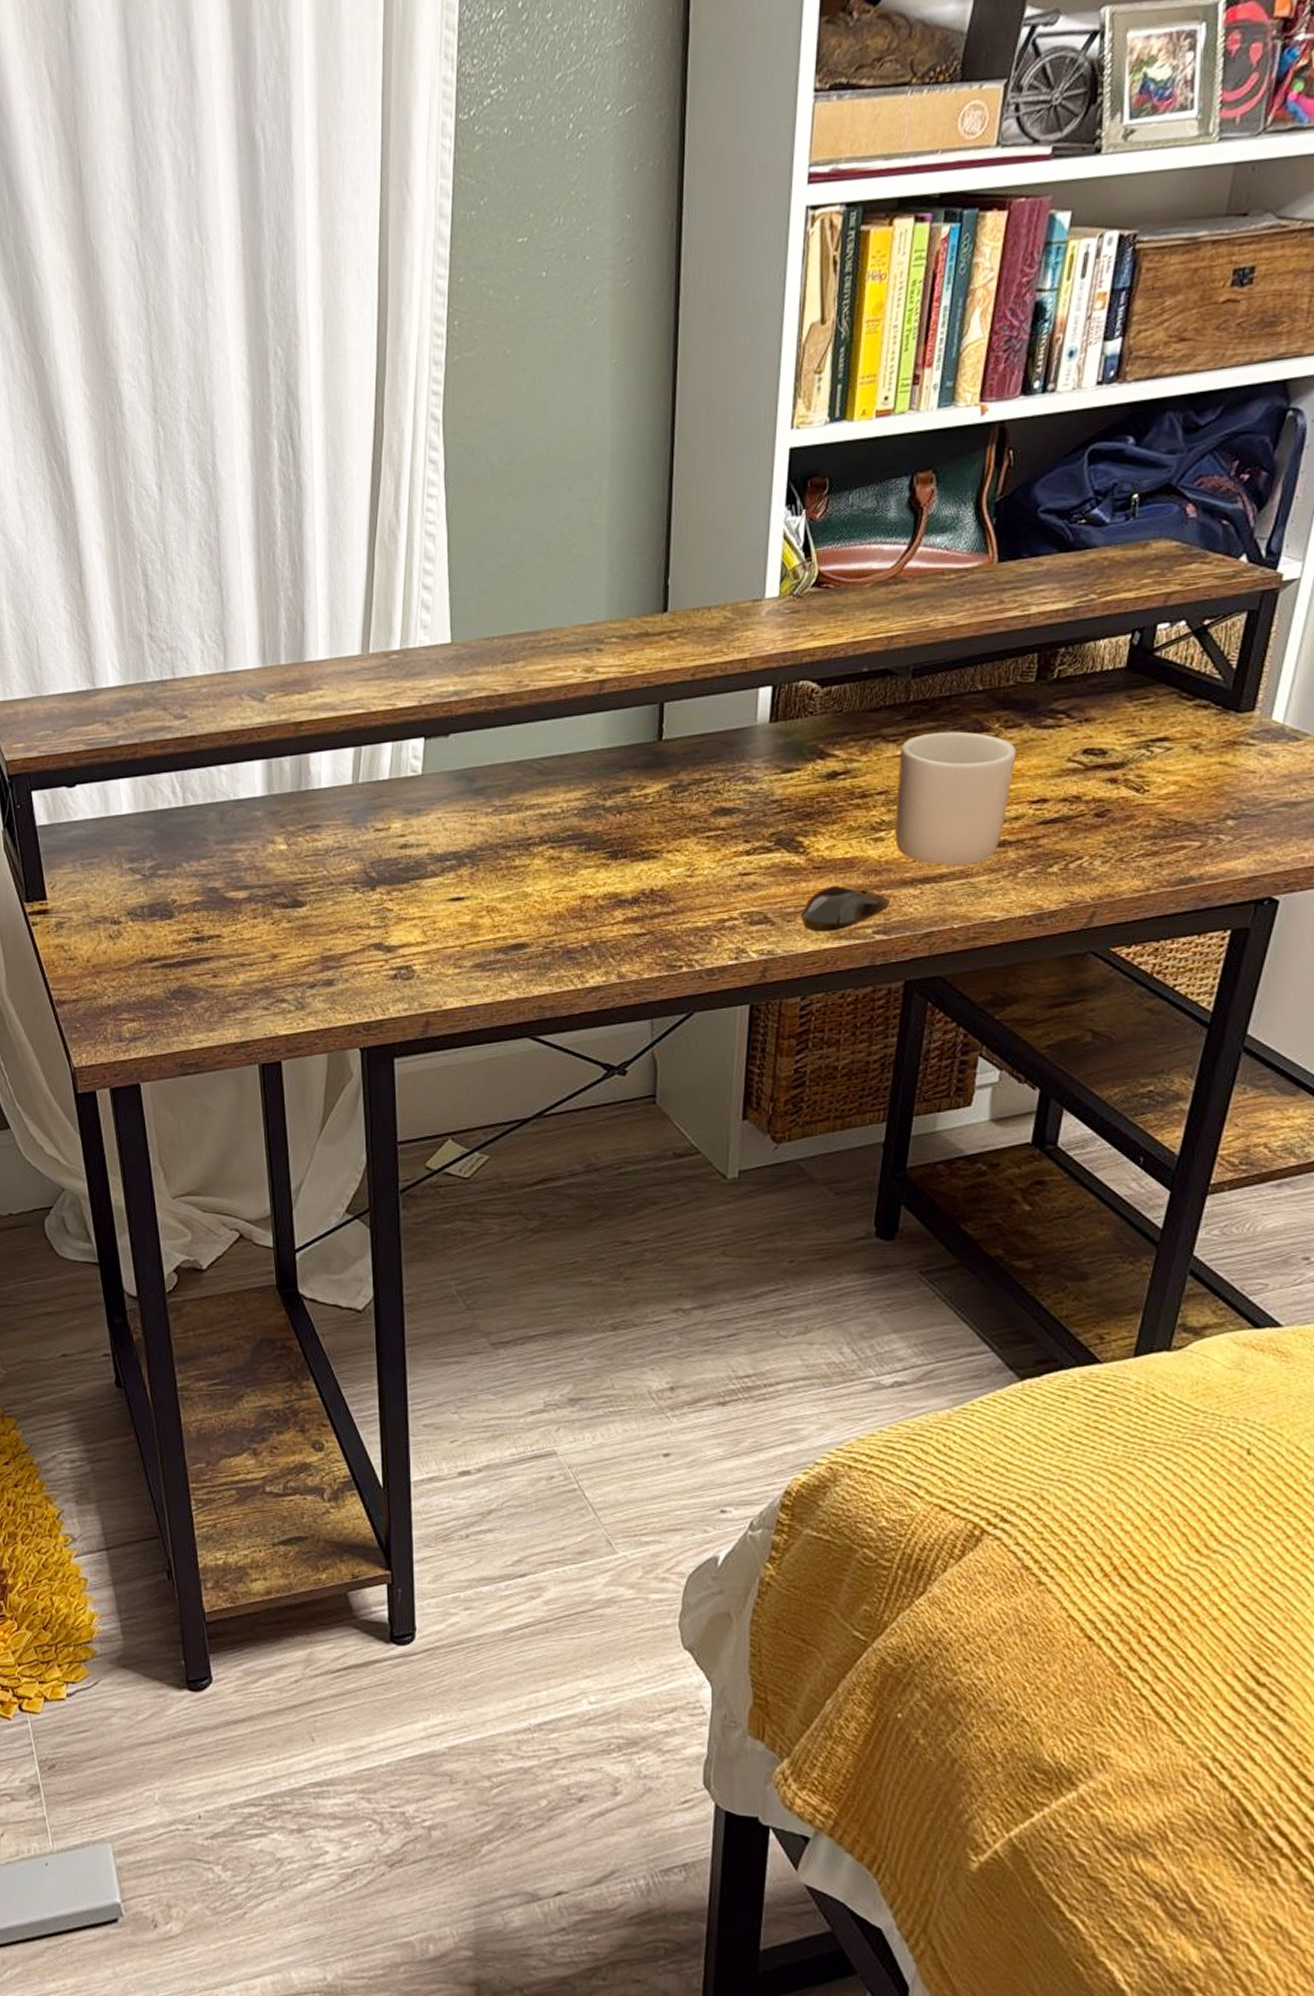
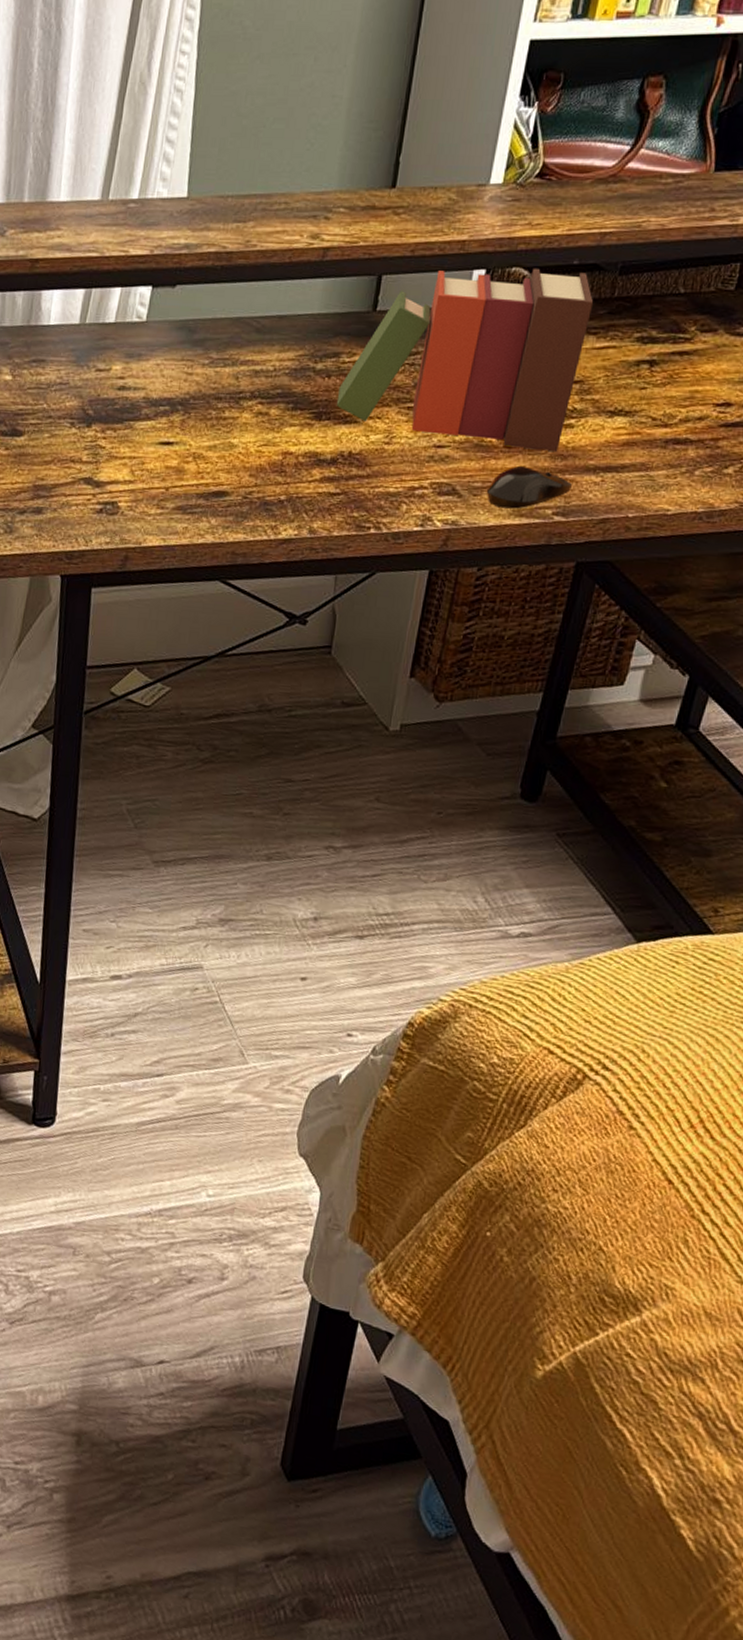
books: none [631,679,889,868] -> present [336,268,594,451]
mug: present [895,731,1016,866] -> none [584,329,708,459]

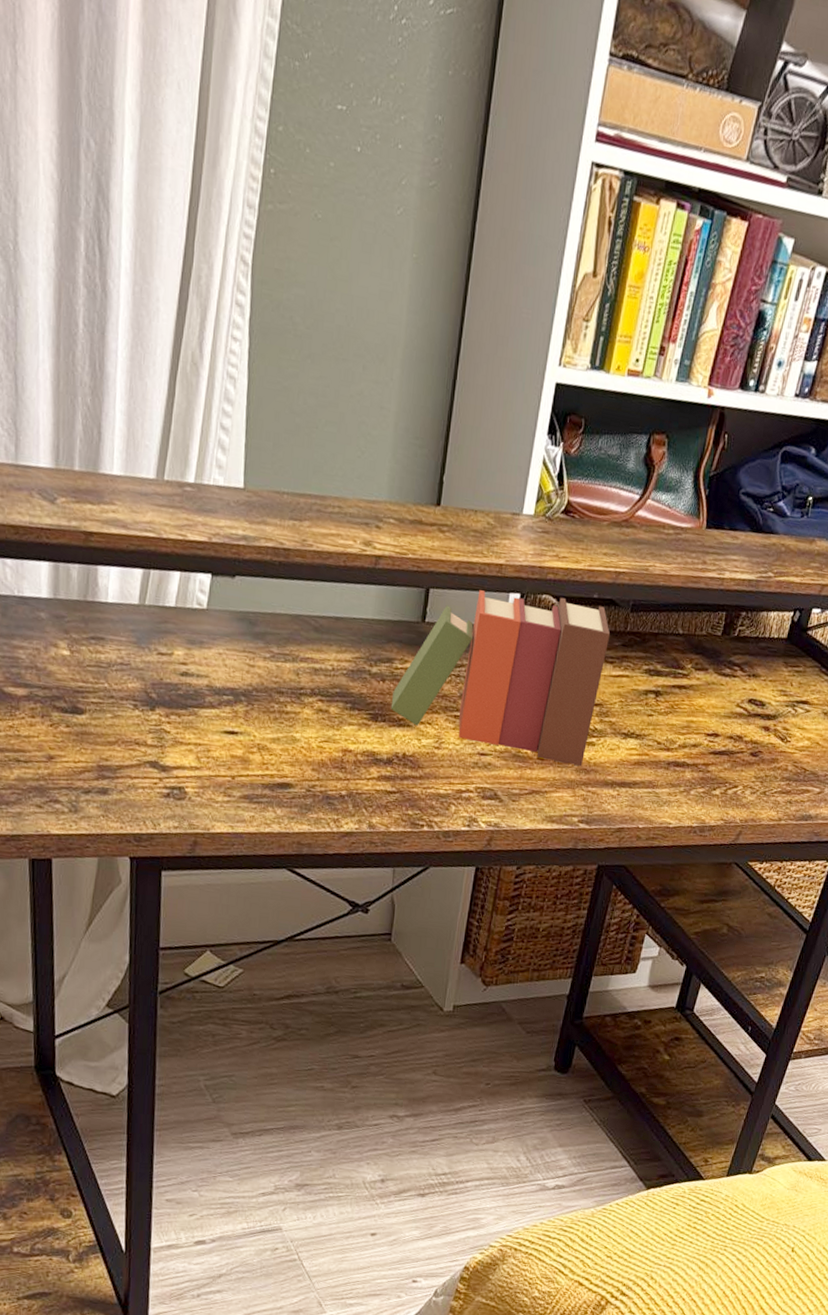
computer mouse: present [486,465,572,509] -> none [523,776,594,815]

